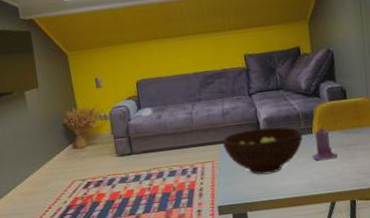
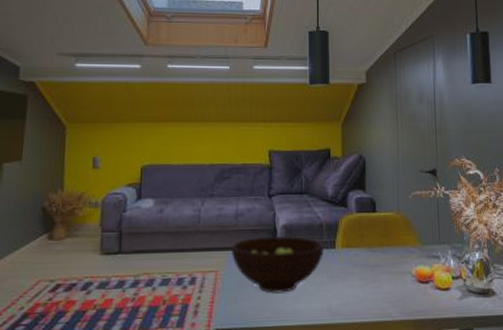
candle: present [313,126,338,161] -> none [333,241,362,282]

